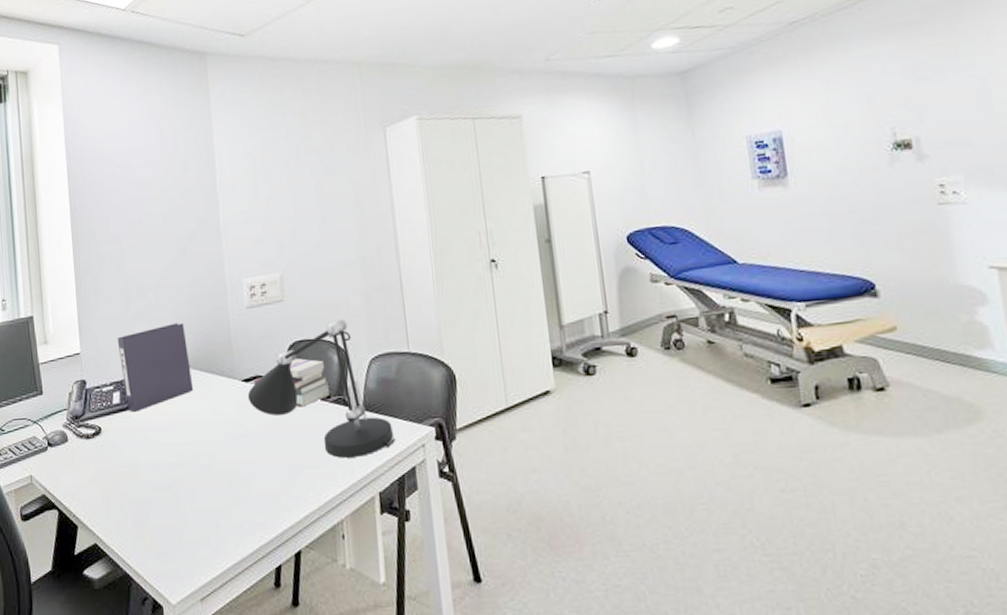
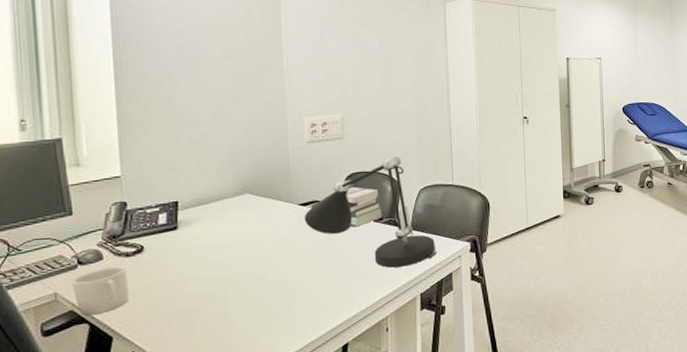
mug: none [44,449,91,501] -> present [72,266,130,316]
binder: present [117,322,194,412] -> none [165,152,249,232]

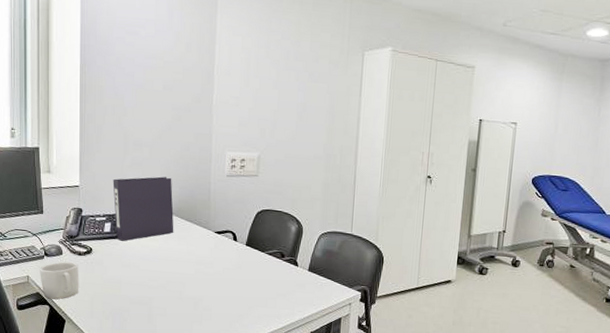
binder: none [165,152,249,232] -> present [112,176,174,241]
desk lamp: present [304,156,437,268] -> none [218,199,329,305]
books: present [311,187,383,227] -> none [225,223,285,261]

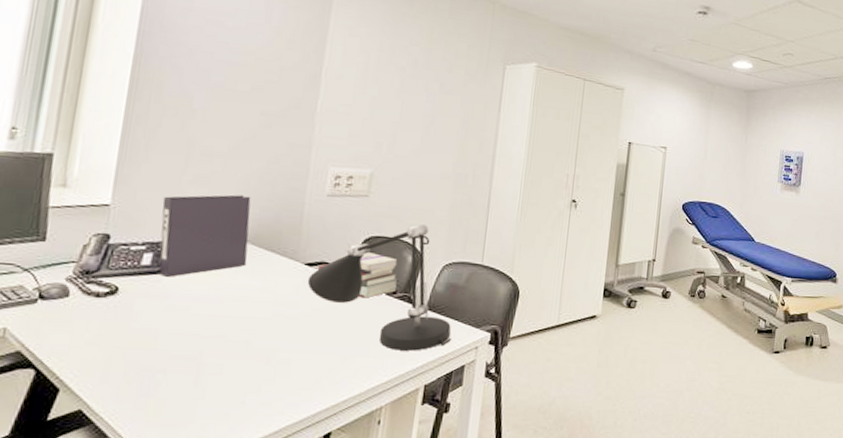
mug: present [40,262,79,299] -> none [25,307,93,360]
desk lamp: none [218,199,329,305] -> present [307,224,451,351]
books: none [225,223,285,261] -> present [319,252,398,298]

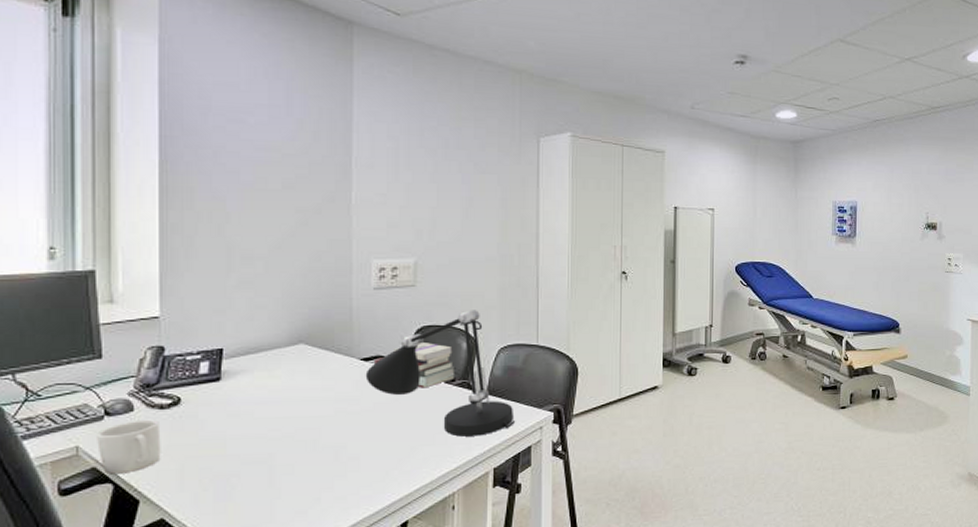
mug: none [25,307,93,360] -> present [97,420,161,474]
binder: present [159,194,251,277] -> none [211,296,303,384]

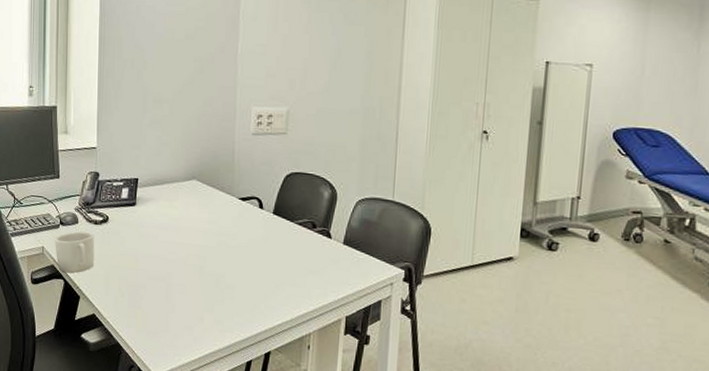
desk lamp: present [365,310,515,437] -> none [242,160,367,284]
books: present [375,343,455,388] -> none [250,188,317,232]

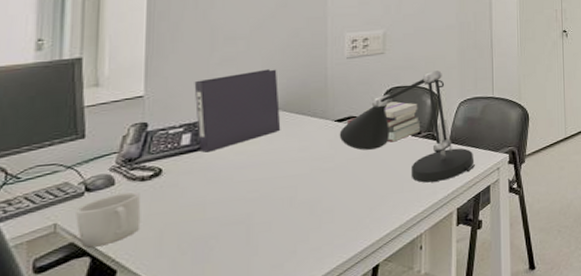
binder: none [131,136,195,209] -> present [194,69,281,152]
desk lamp: none [242,160,367,284] -> present [339,70,475,183]
books: none [250,188,317,232] -> present [348,101,421,142]

